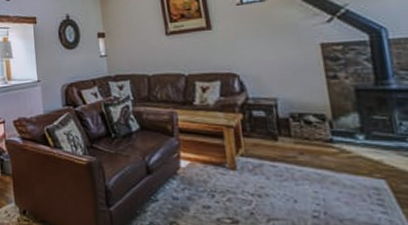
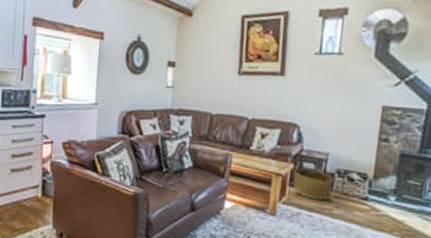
basket: none [245,117,292,148] -> present [293,168,334,201]

